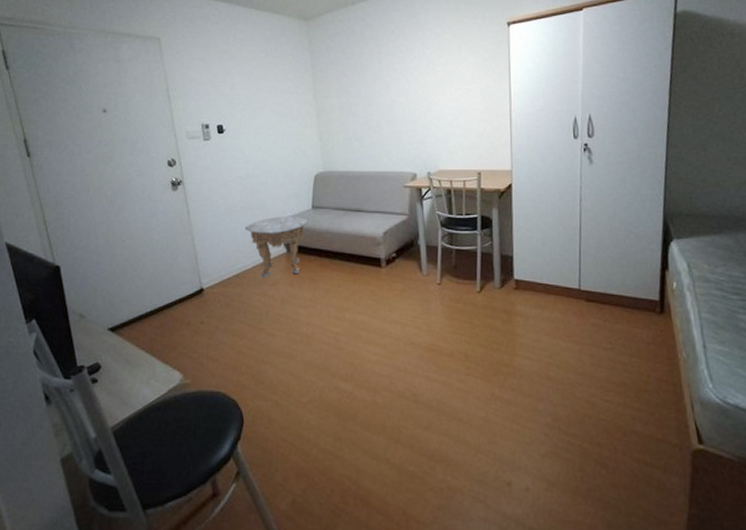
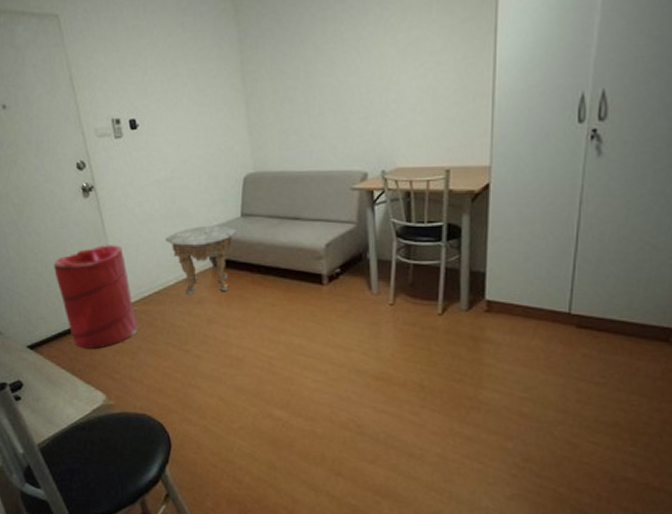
laundry hamper: none [140,233,217,329] -> present [54,245,138,349]

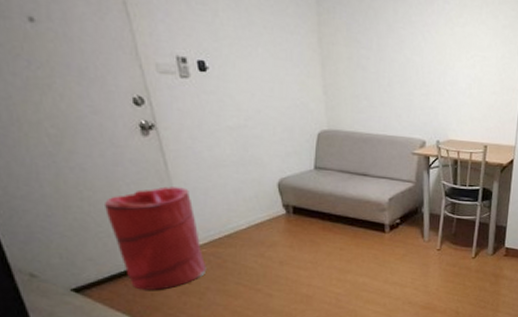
side table: present [165,225,238,295] -> none [236,174,311,239]

